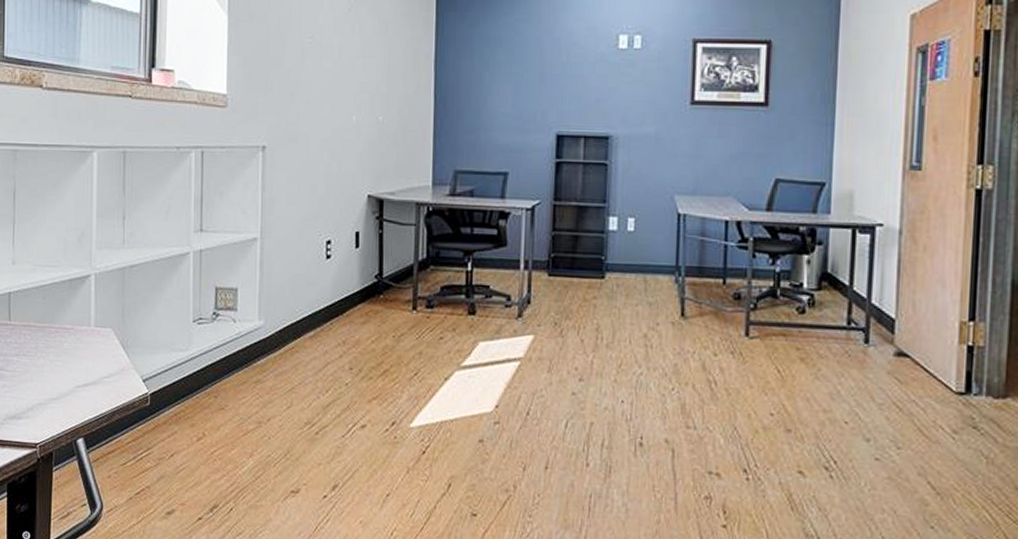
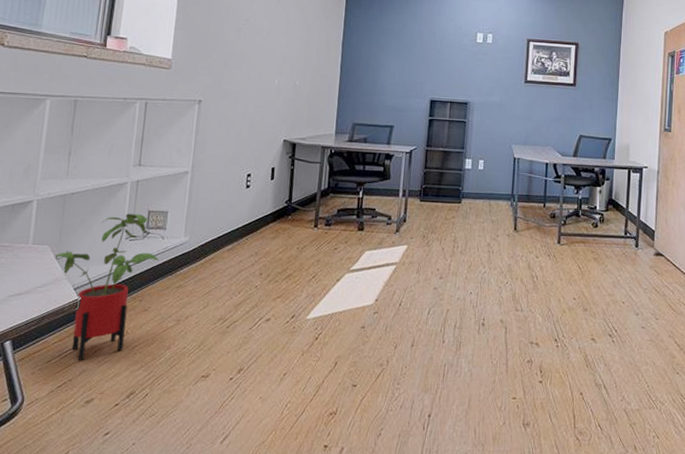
house plant: none [118,291,233,465] -> present [53,213,159,360]

